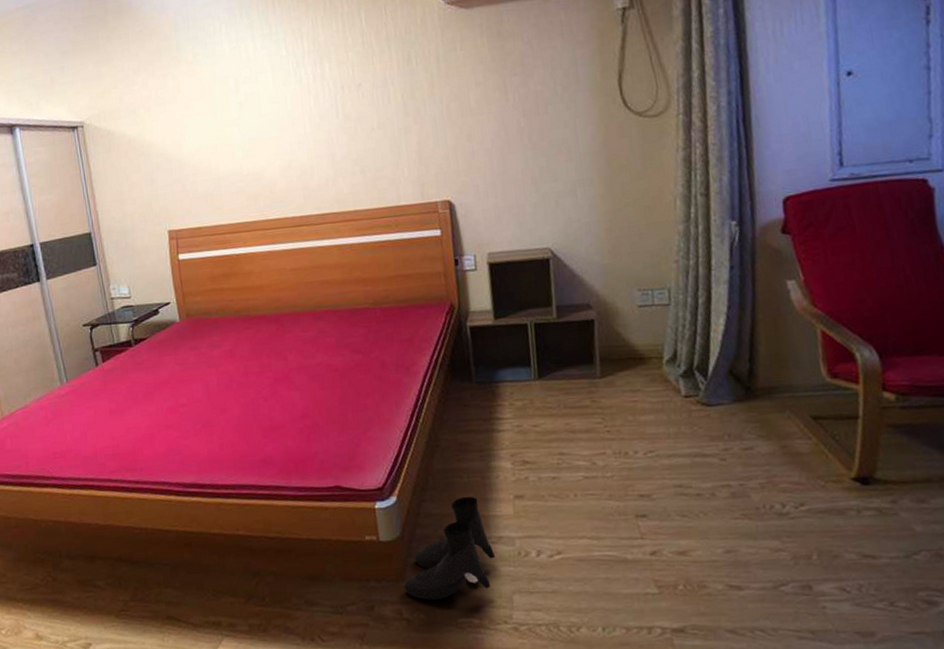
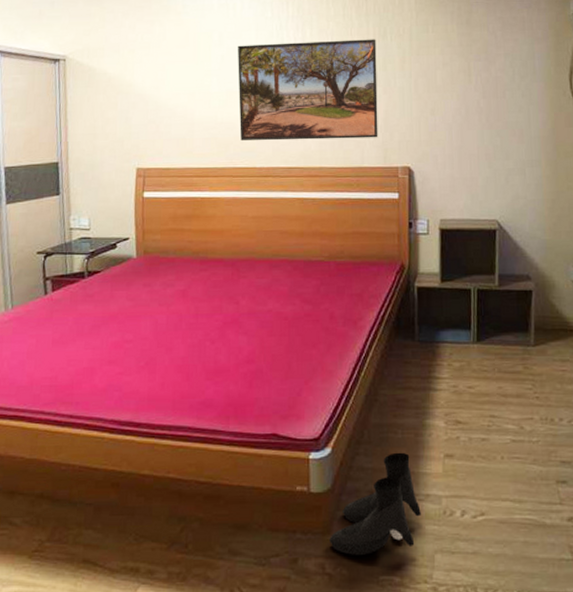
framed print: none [255,65,413,191] -> present [238,39,378,141]

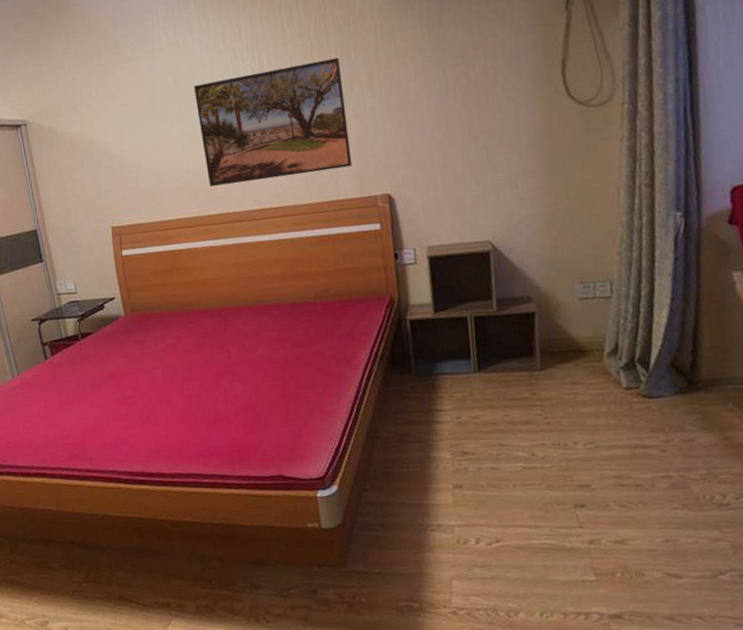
boots: present [329,452,421,555] -> none [345,485,434,585]

